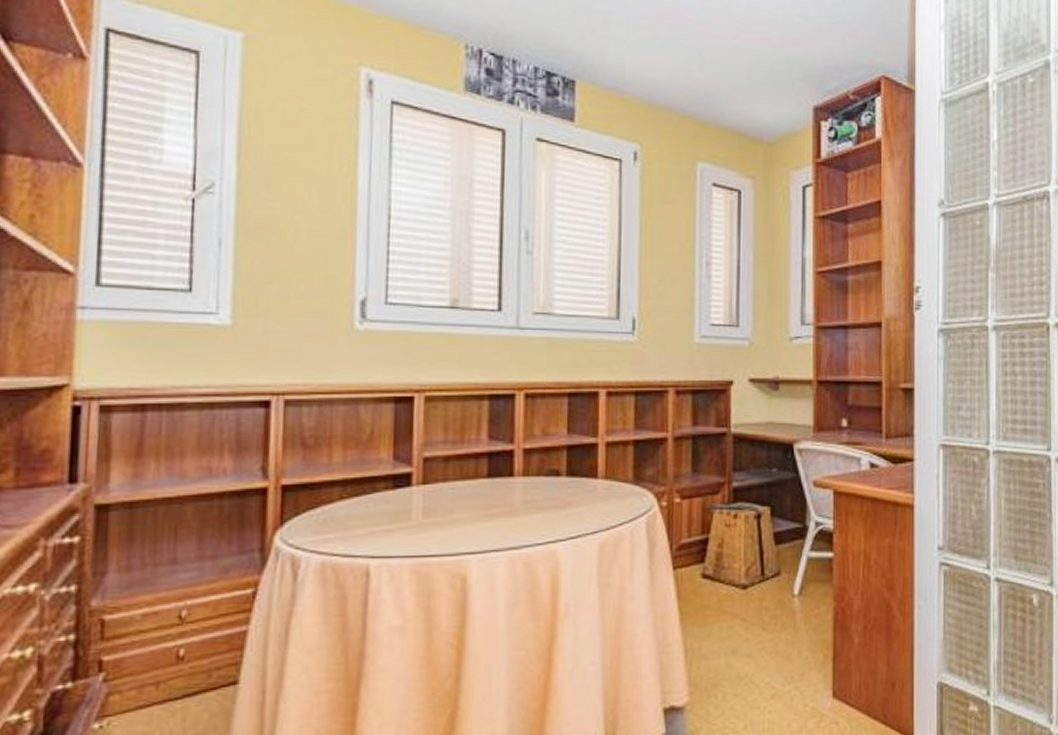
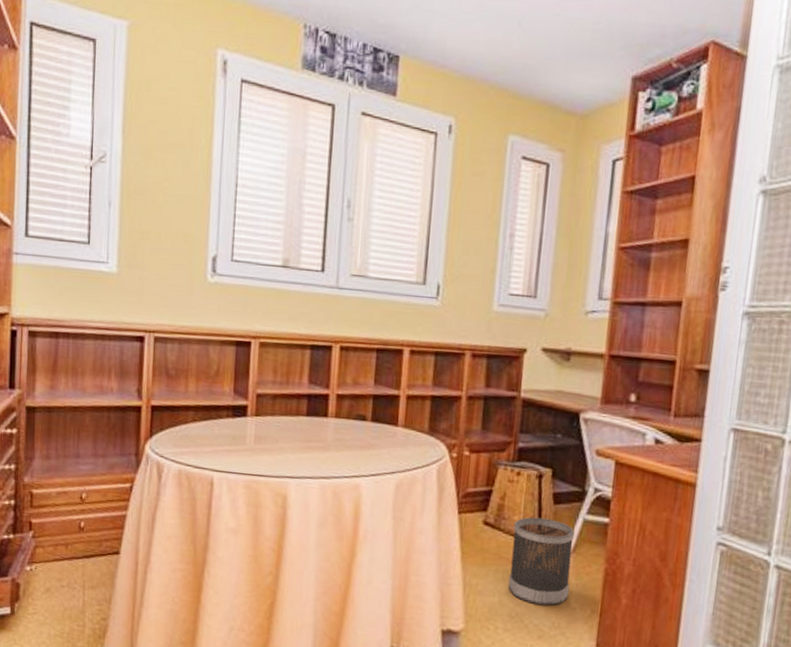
wastebasket: none [734,562,800,660] -> present [508,517,575,606]

